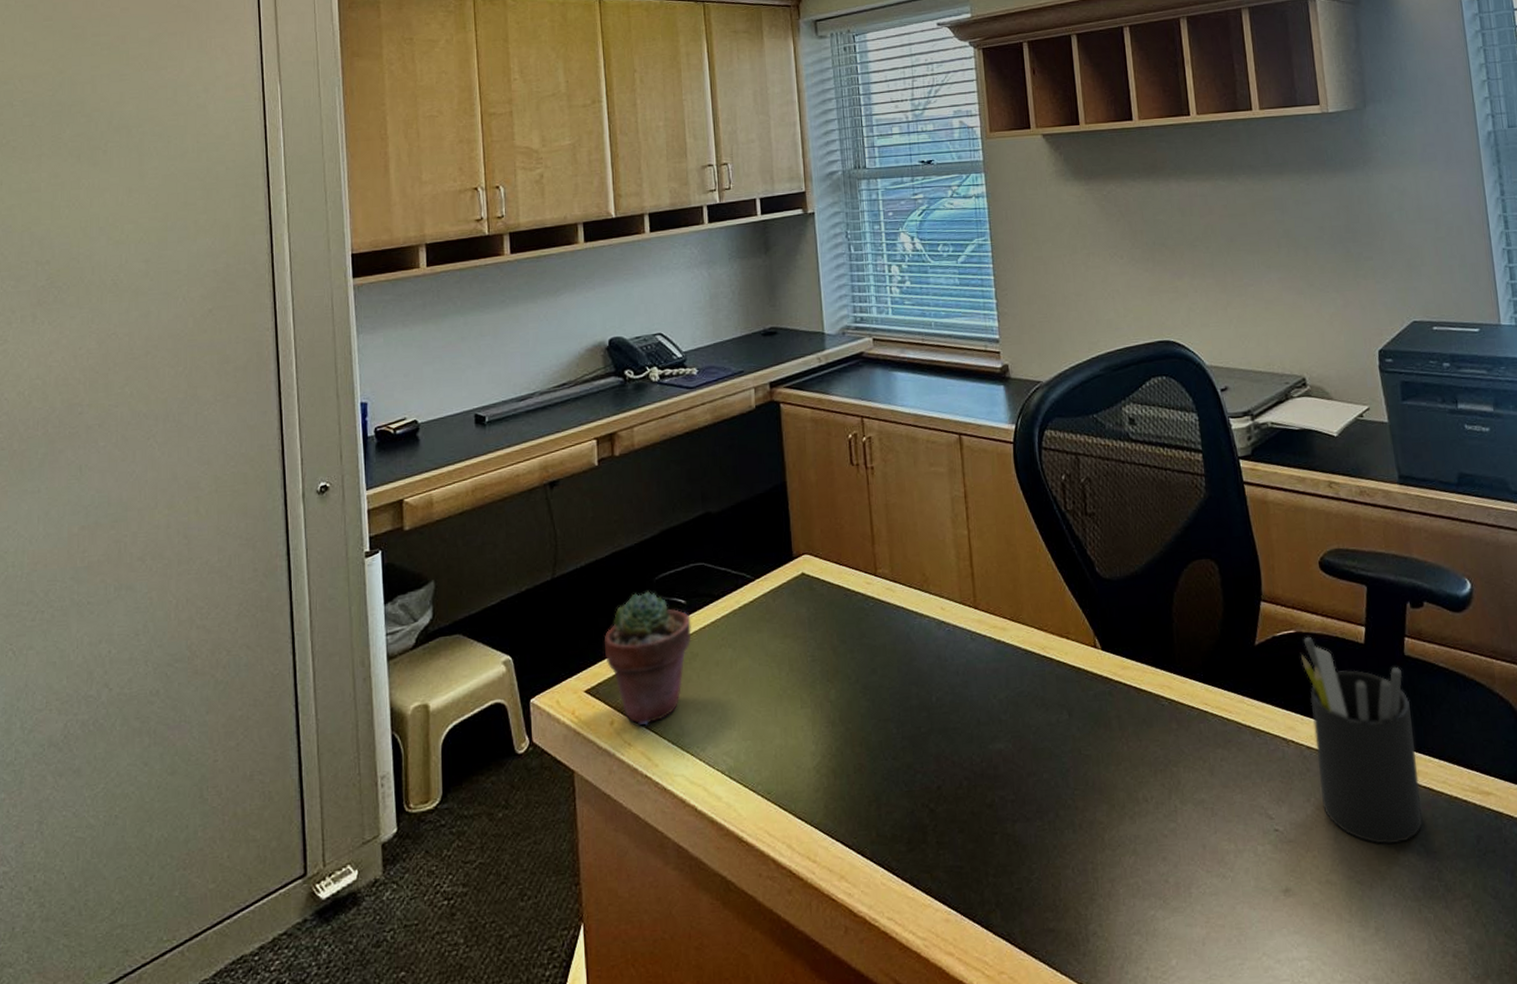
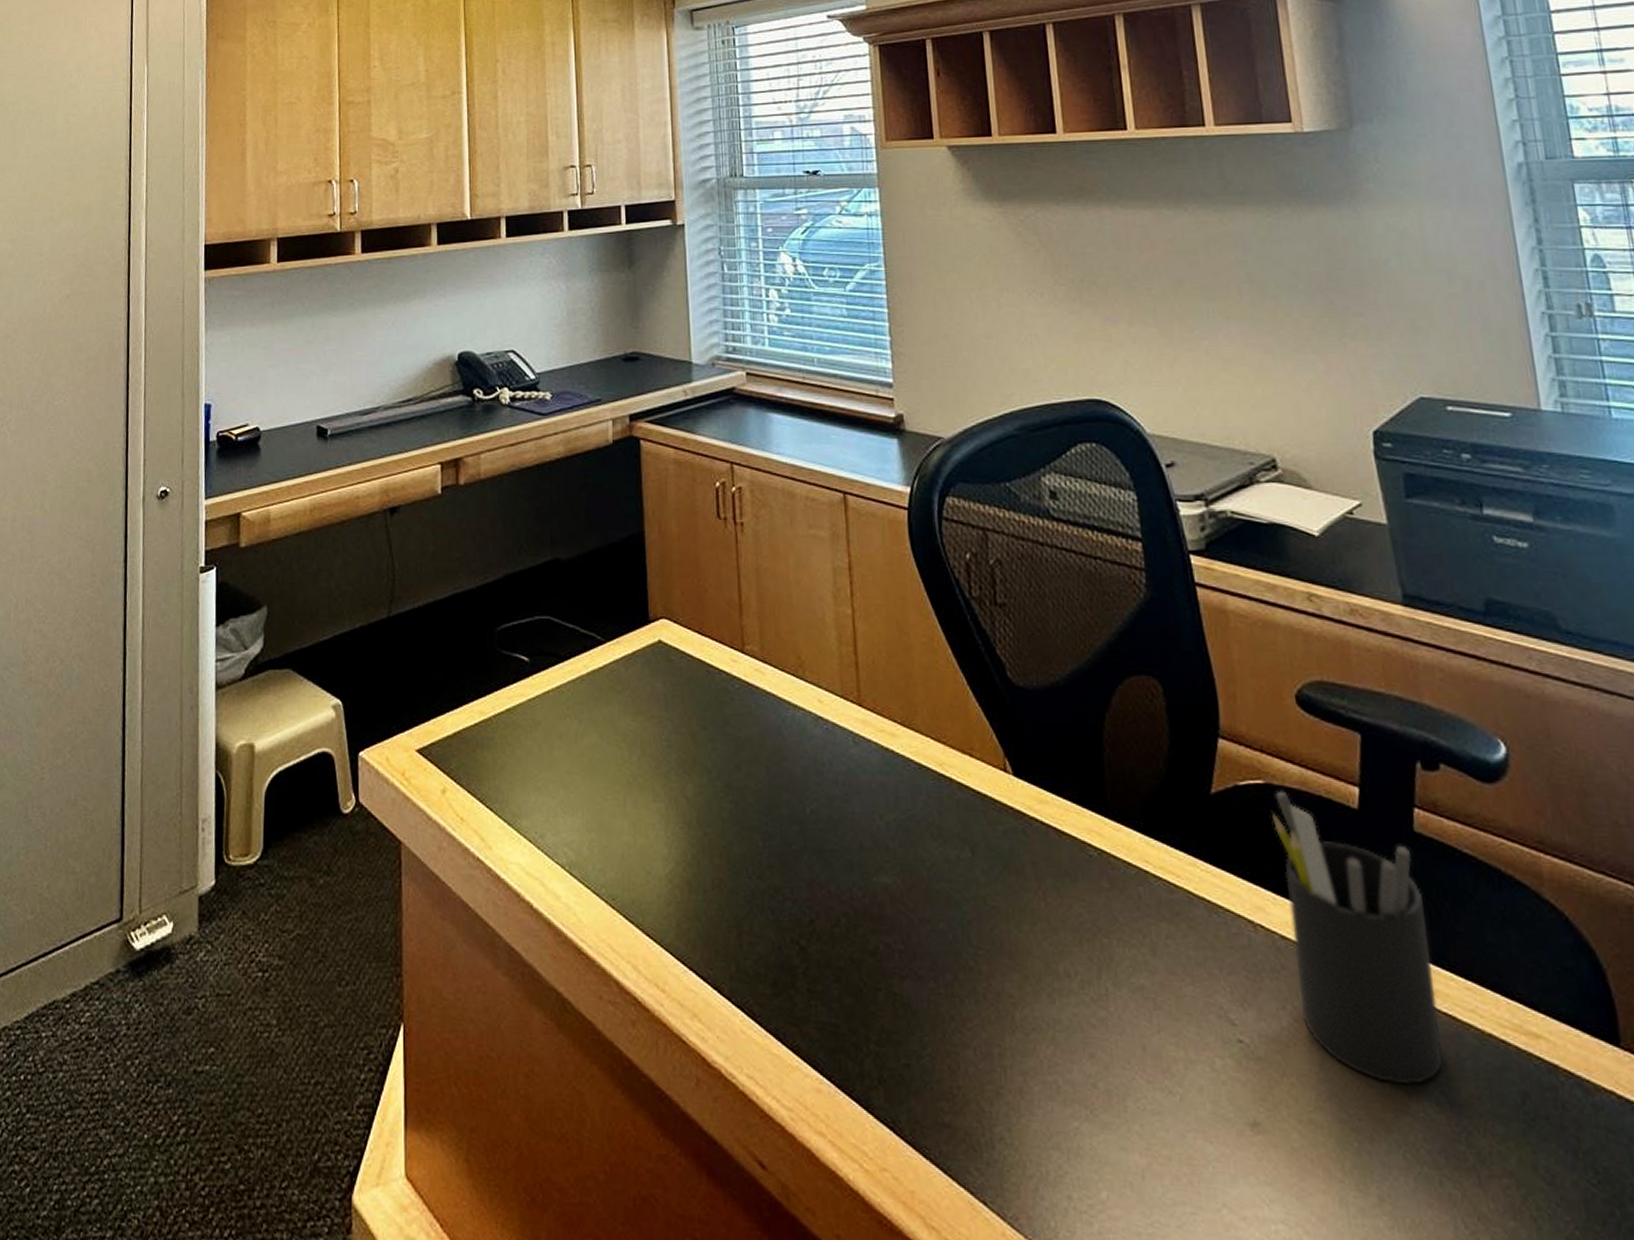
potted succulent: present [604,591,692,726] -> none [439,642,534,799]

